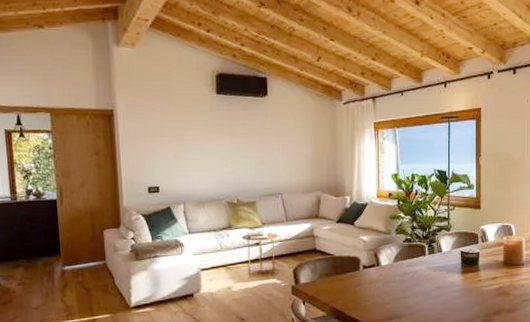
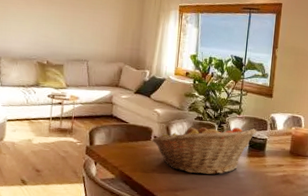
fruit basket: none [361,243,469,299] -> present [152,123,257,175]

